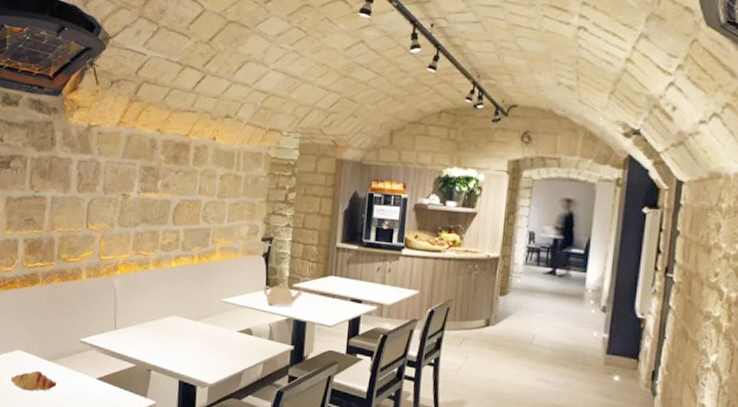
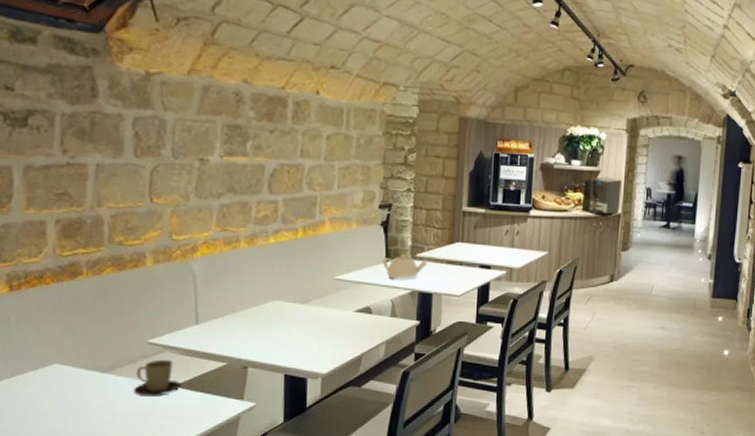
croissant: present [10,370,57,391] -> none [43,386,116,413]
cup: none [69,355,102,384] -> present [133,359,181,395]
coffee machine: none [456,218,501,259] -> present [581,177,622,217]

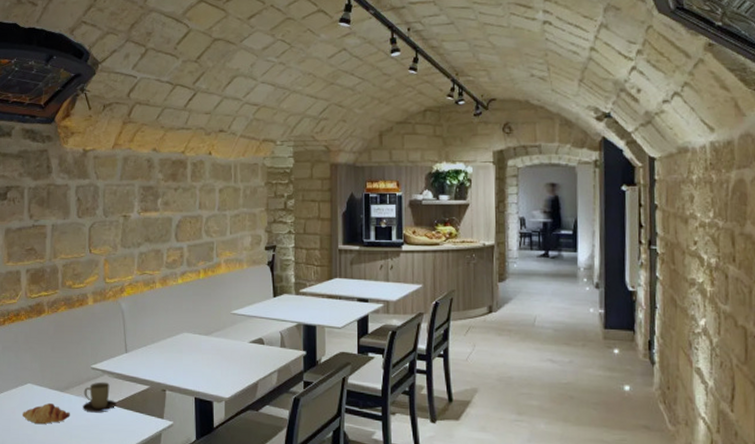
croissant: none [43,386,116,413] -> present [22,402,70,424]
teapot: present [382,254,428,281] -> none [270,290,310,314]
coffee machine: present [581,177,622,217] -> none [453,209,493,248]

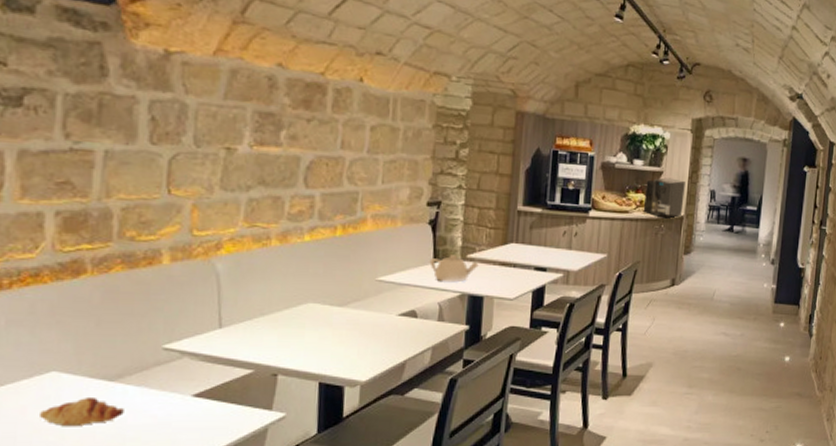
cup: present [82,381,116,412] -> none [145,366,201,406]
teapot: none [270,290,310,314] -> present [429,255,479,283]
coffee machine: none [453,209,493,248] -> present [643,177,685,219]

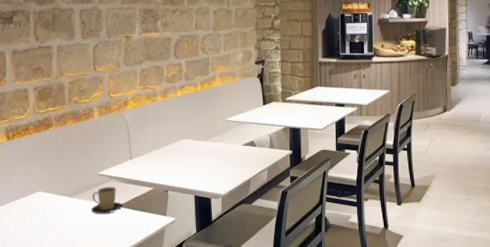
croissant: present [38,396,124,426] -> none [33,207,79,227]
cup: none [145,366,201,406] -> present [91,186,123,213]
teapot: present [429,255,479,283] -> none [260,99,295,119]

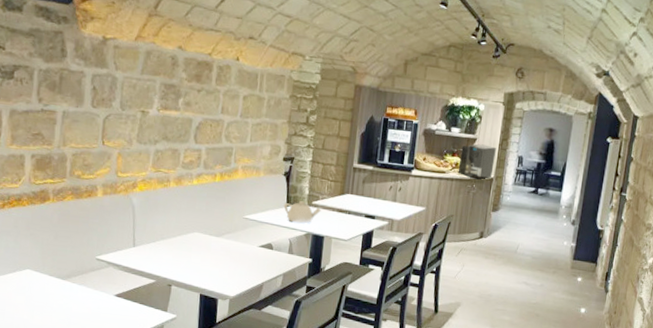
cup: present [91,186,123,213] -> none [84,272,120,302]
teapot: none [260,99,295,119] -> present [283,201,321,224]

